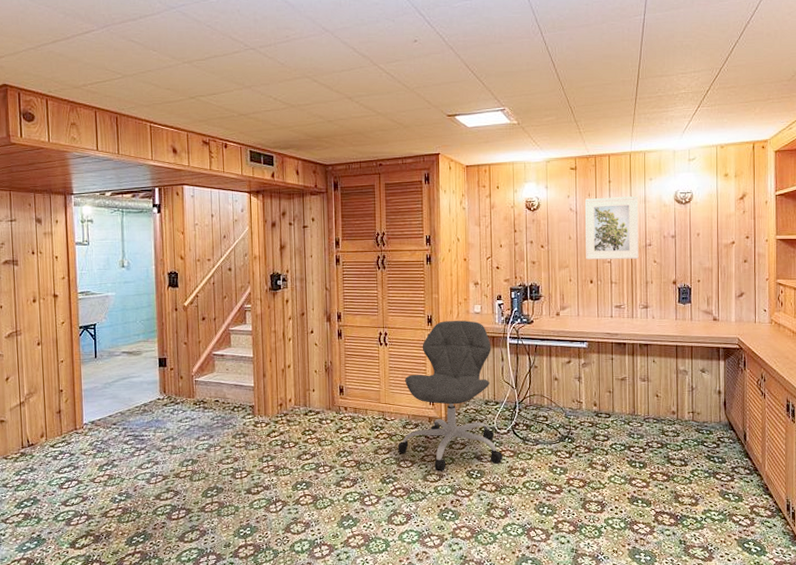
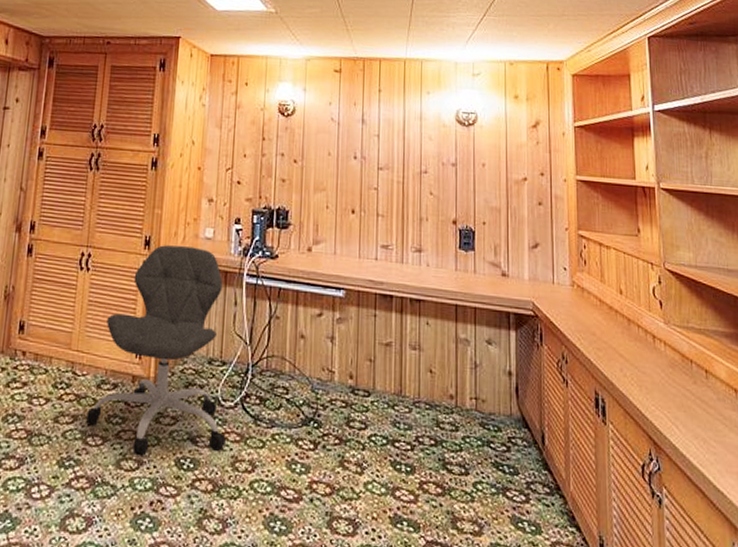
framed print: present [585,195,639,260] -> none [348,108,413,188]

